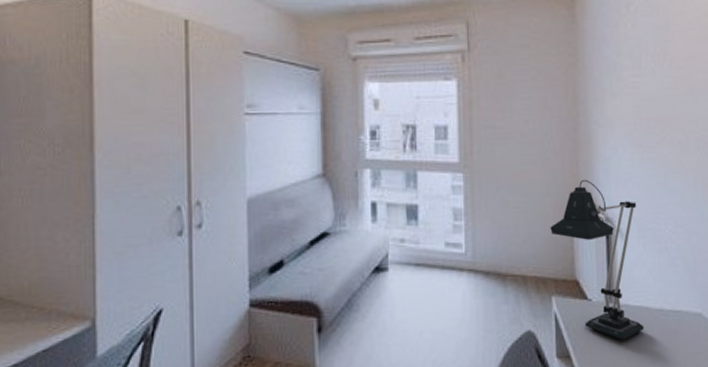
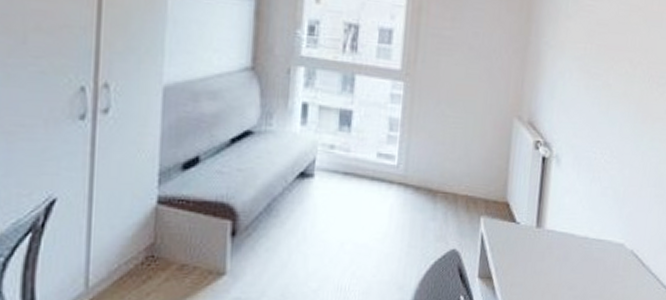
desk lamp: present [550,179,645,340] -> none [487,100,577,265]

